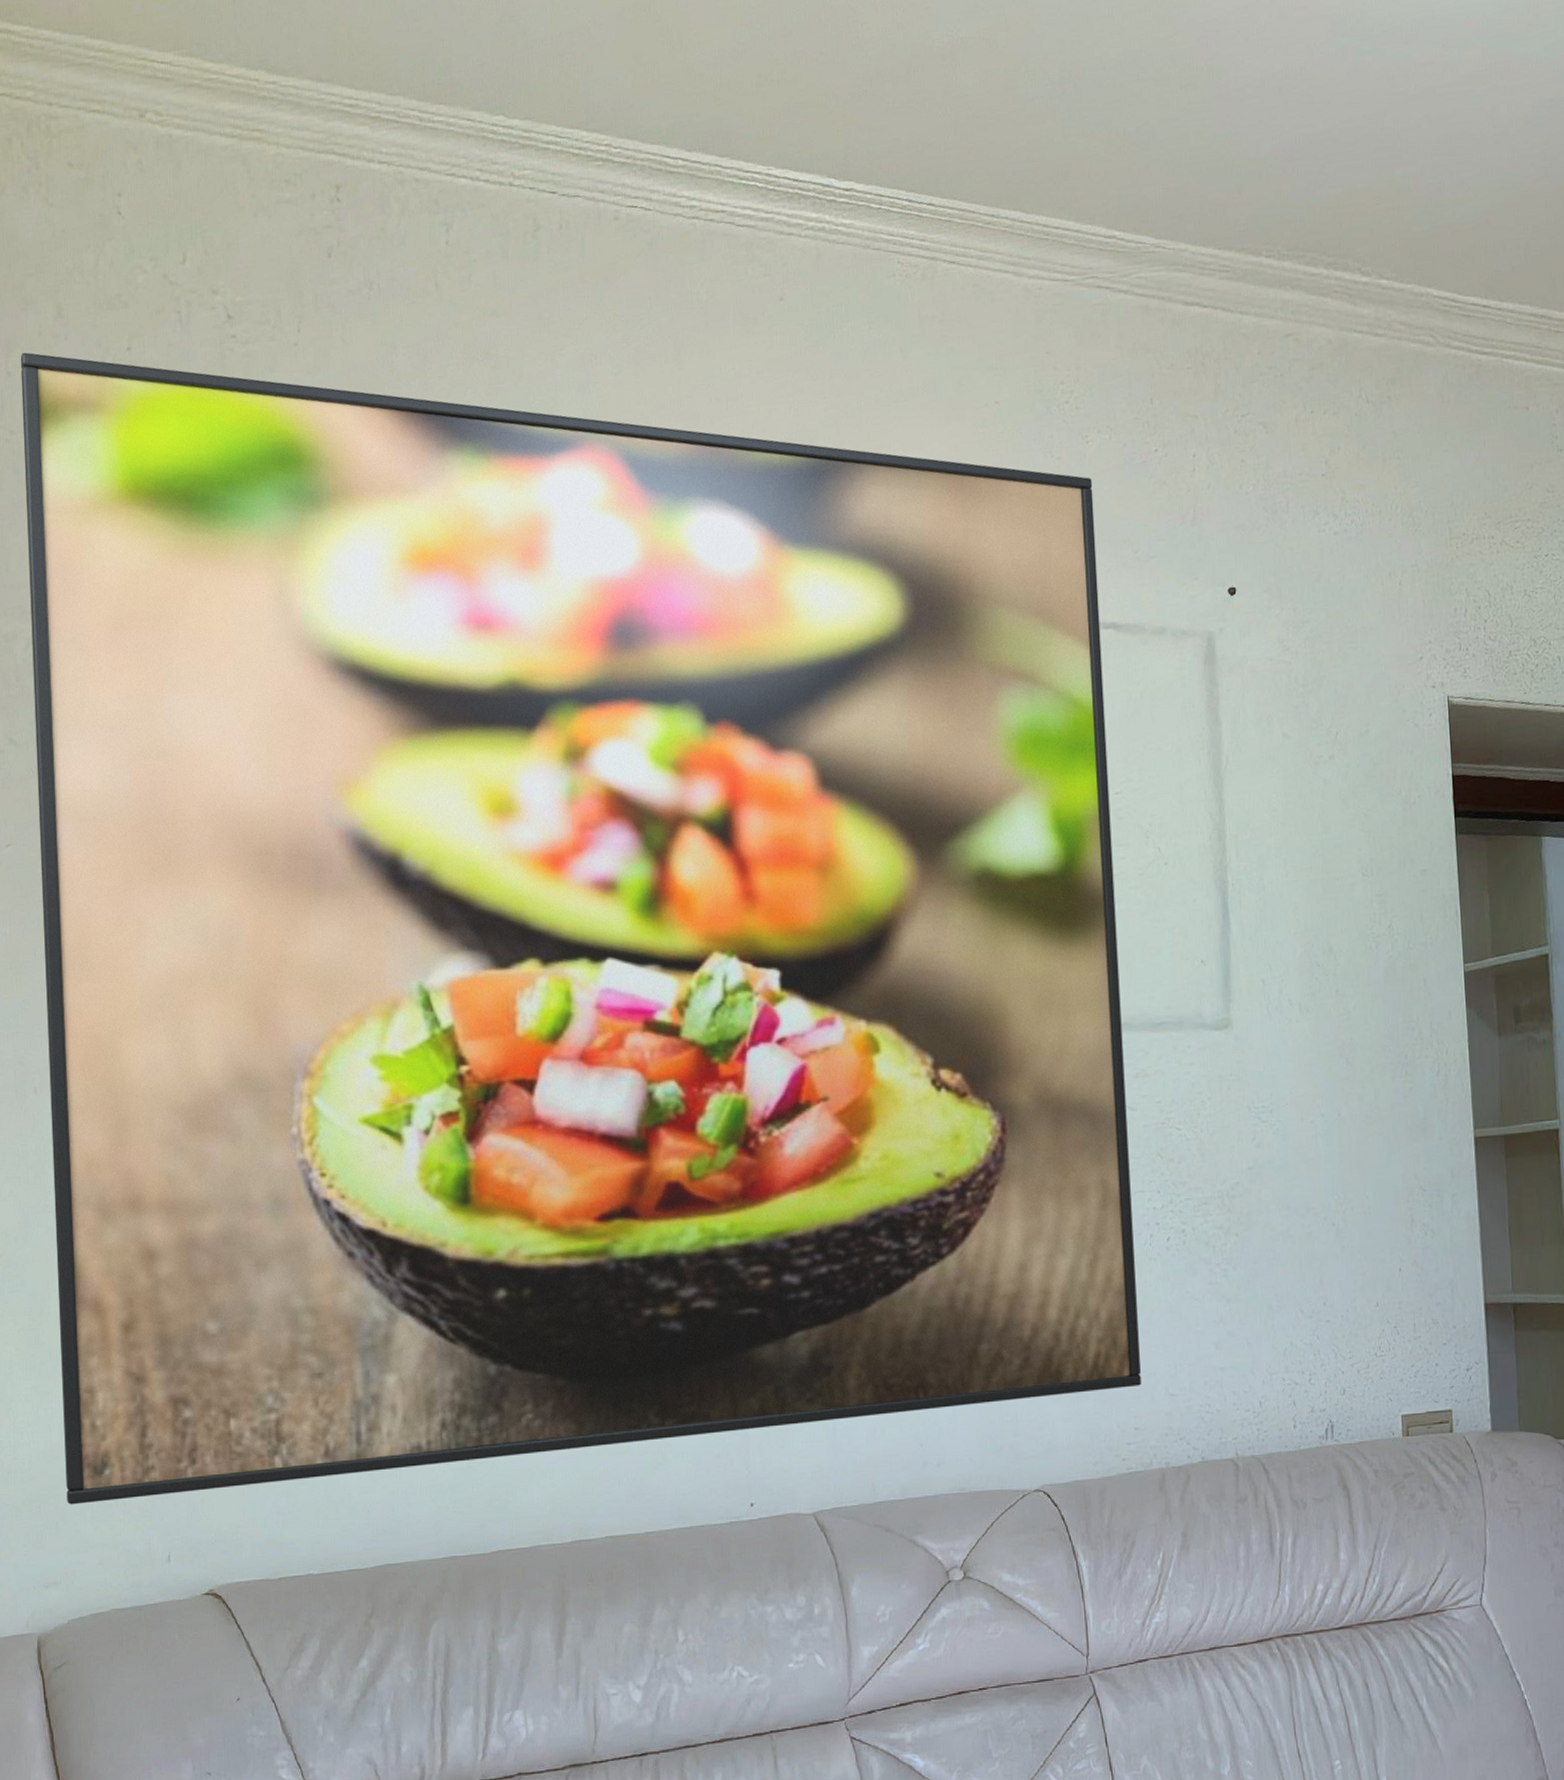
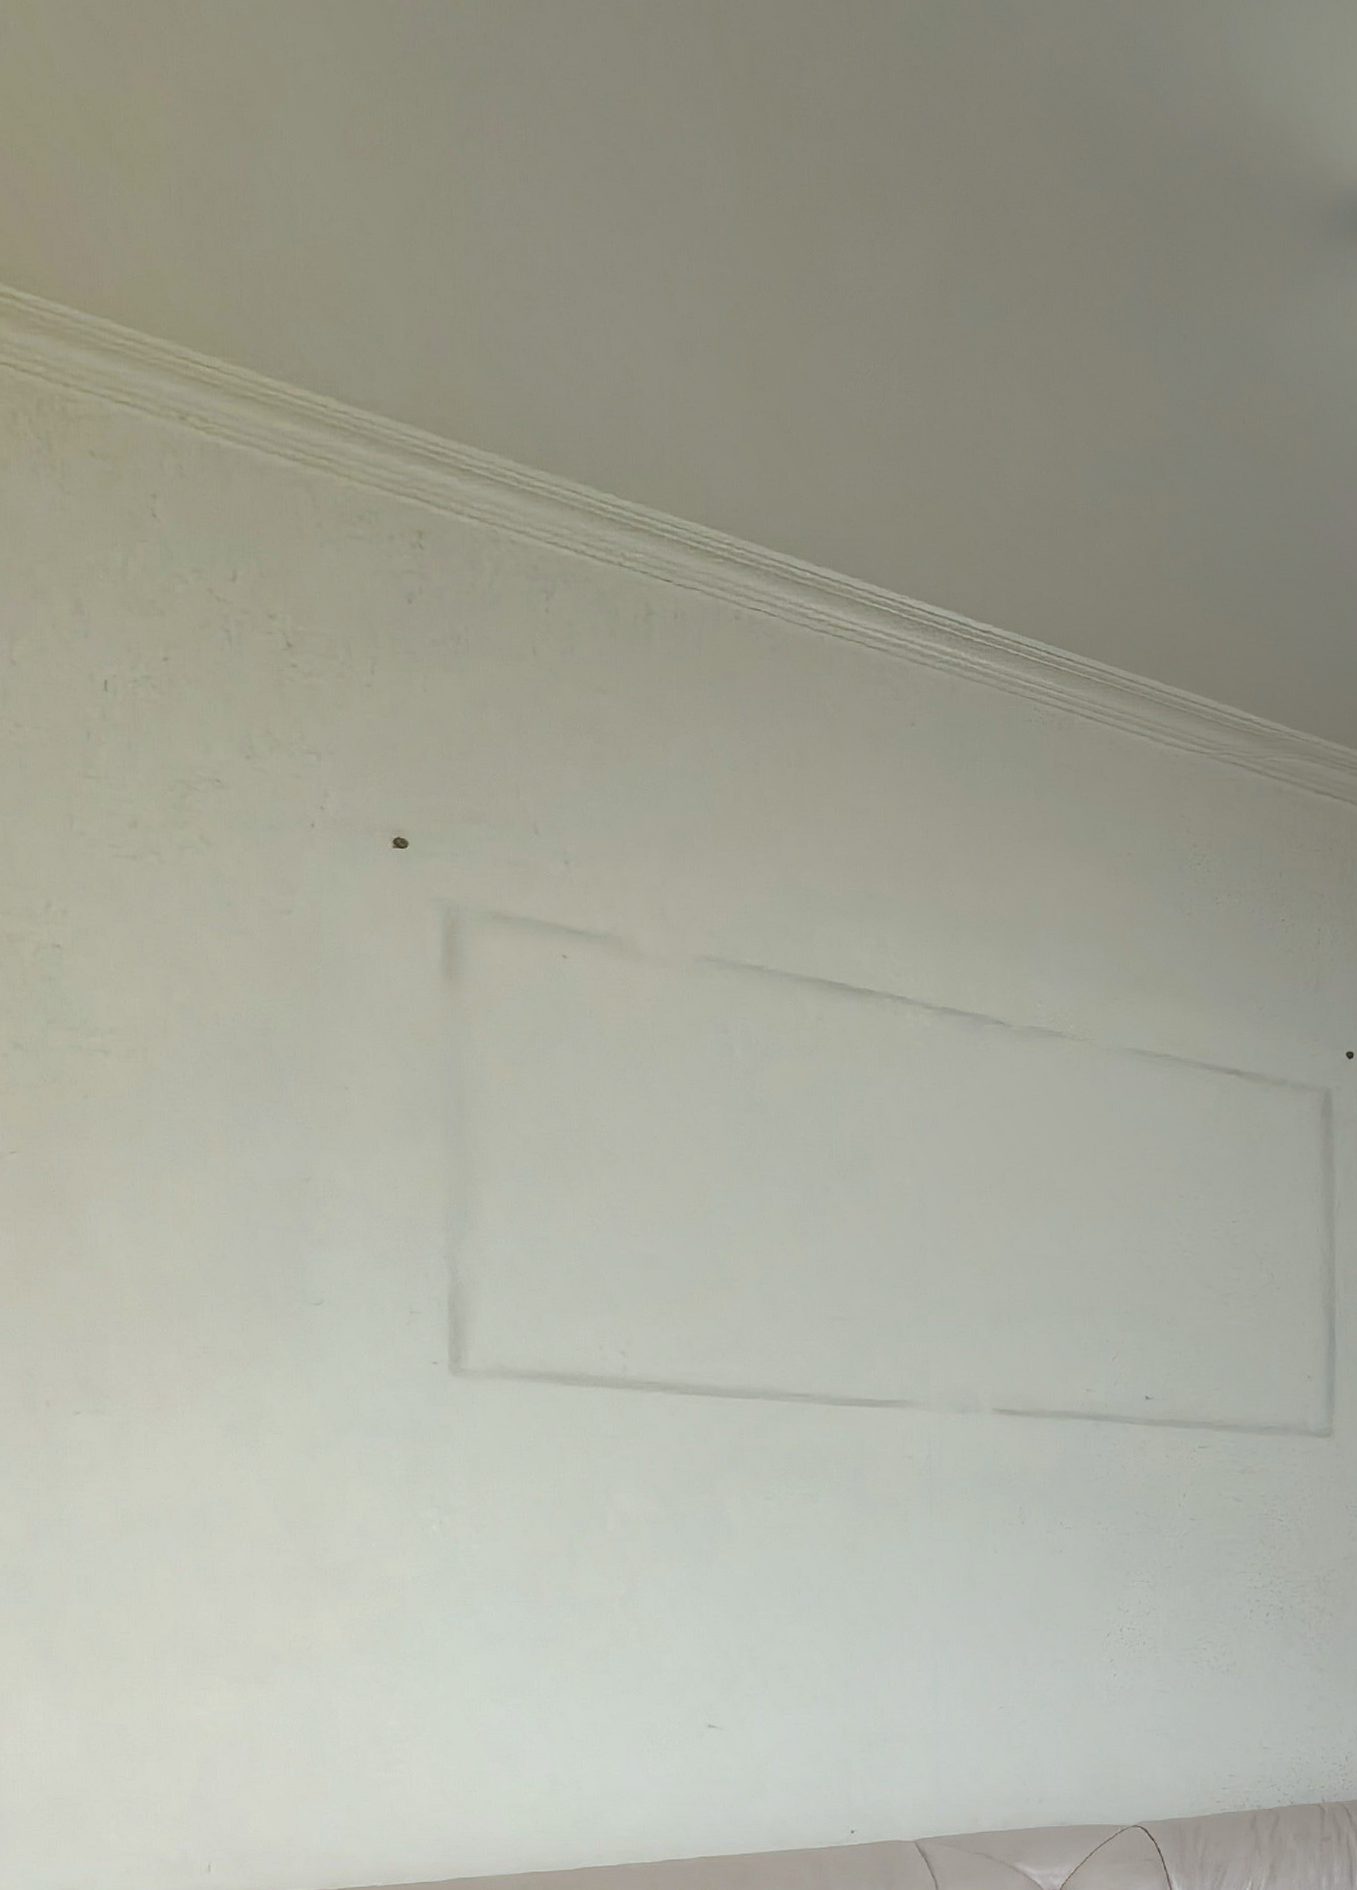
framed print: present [20,352,1141,1505] -> none [28,643,1237,1814]

